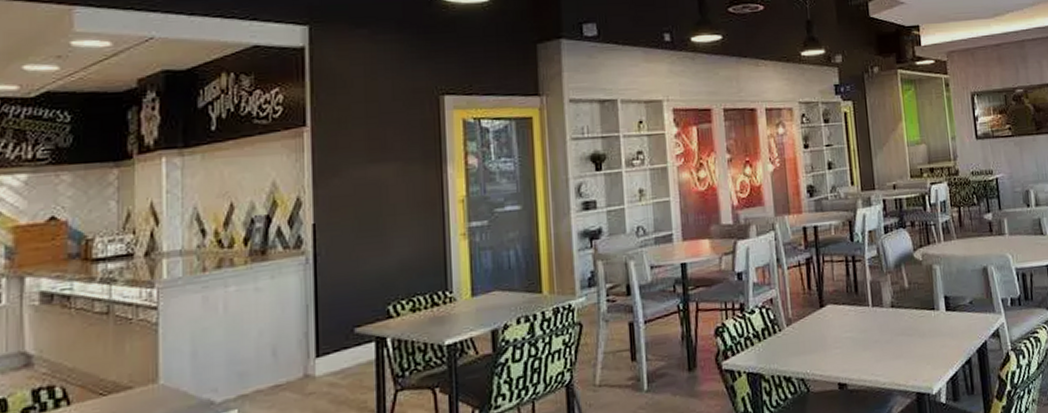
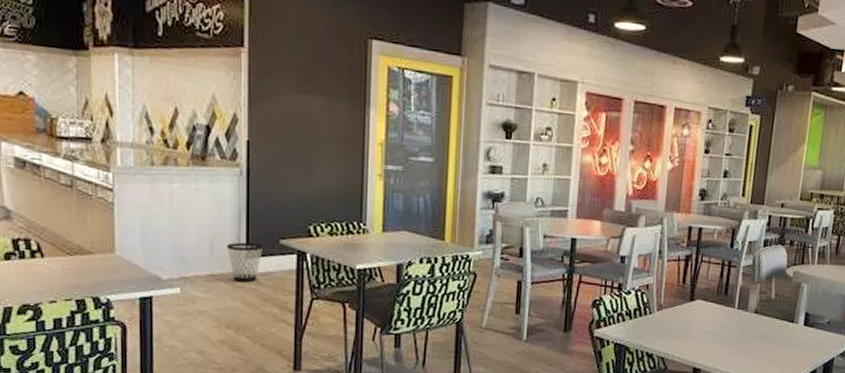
wastebasket: none [293,337,337,388] -> present [227,242,264,282]

